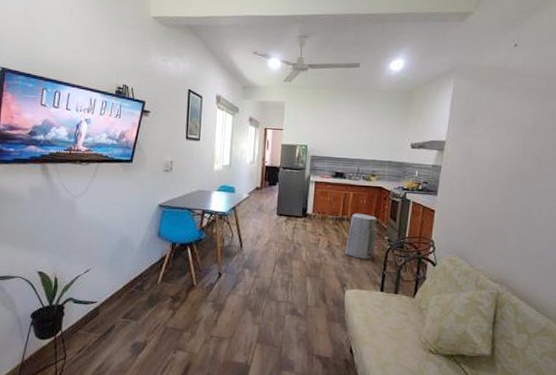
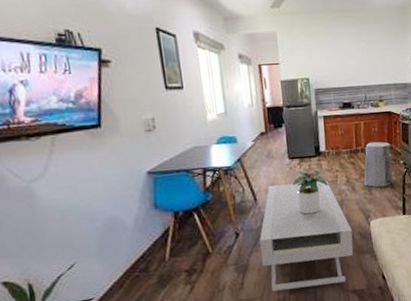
coffee table: none [236,236,326,345] -> present [260,180,354,292]
potted plant: none [276,225,311,271] -> present [292,167,329,214]

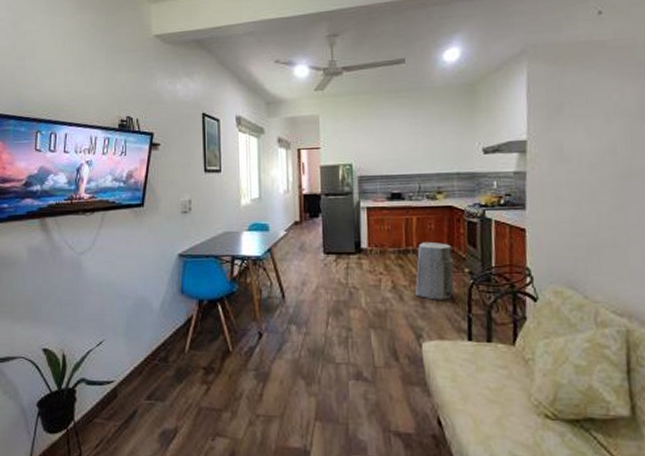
coffee table: present [260,180,354,292] -> none [284,282,399,419]
potted plant: present [292,167,329,214] -> none [326,265,371,322]

